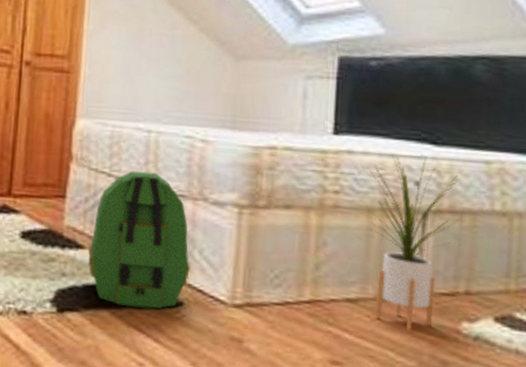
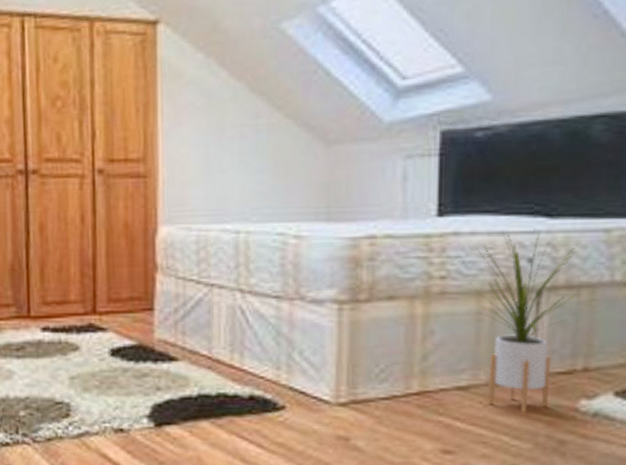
backpack: present [88,170,190,309] -> none [182,275,290,416]

